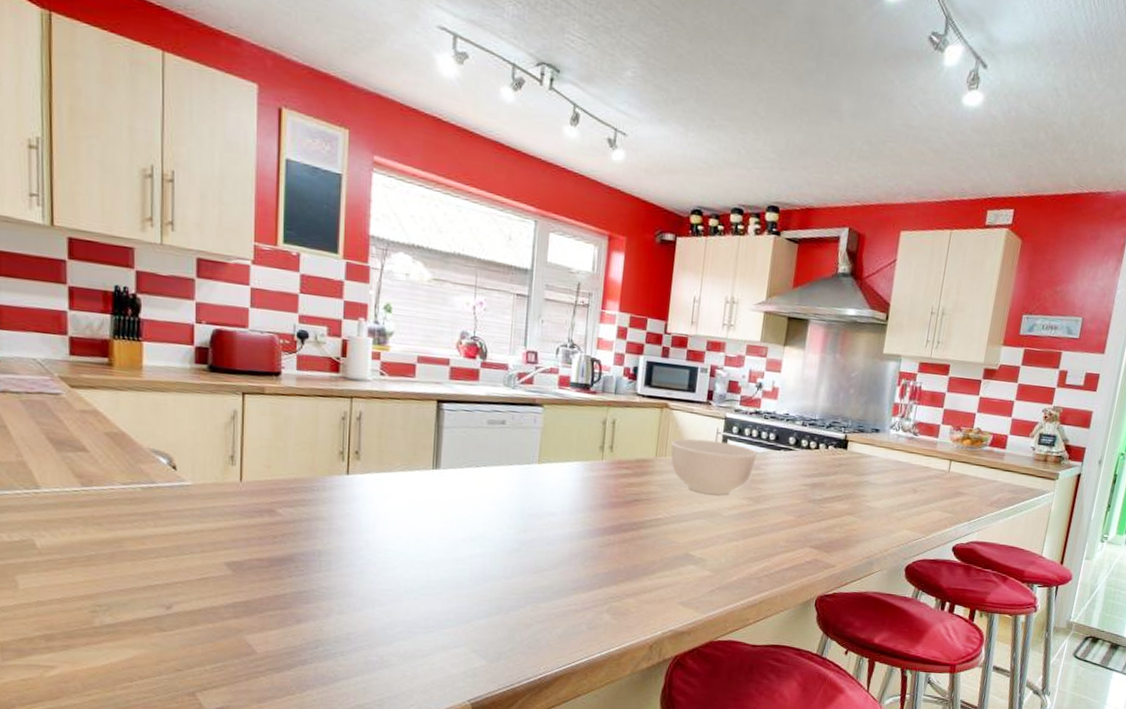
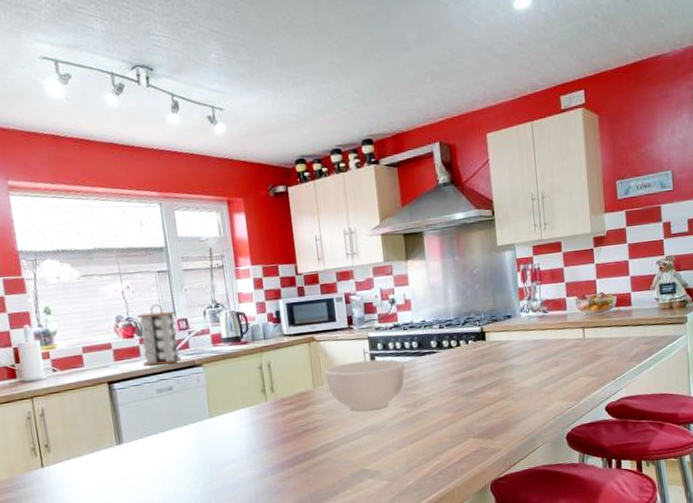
spice rack: none [479,328,527,397] -> present [136,304,182,367]

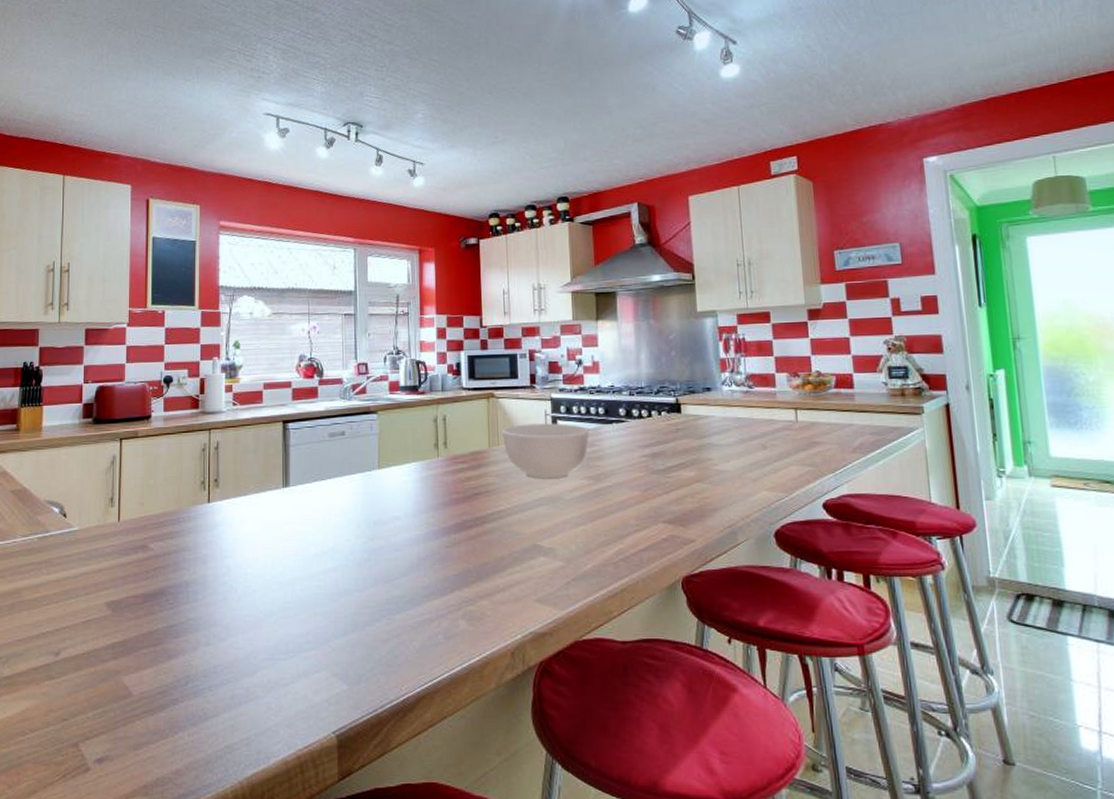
spice rack: present [136,304,182,367] -> none [319,346,357,409]

